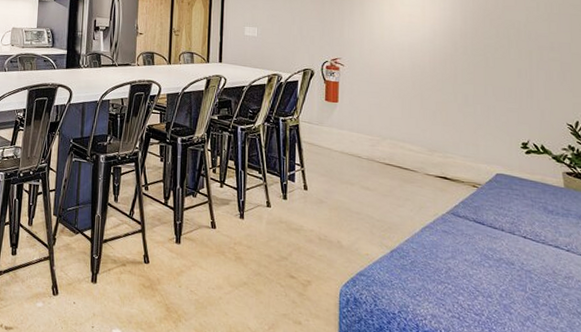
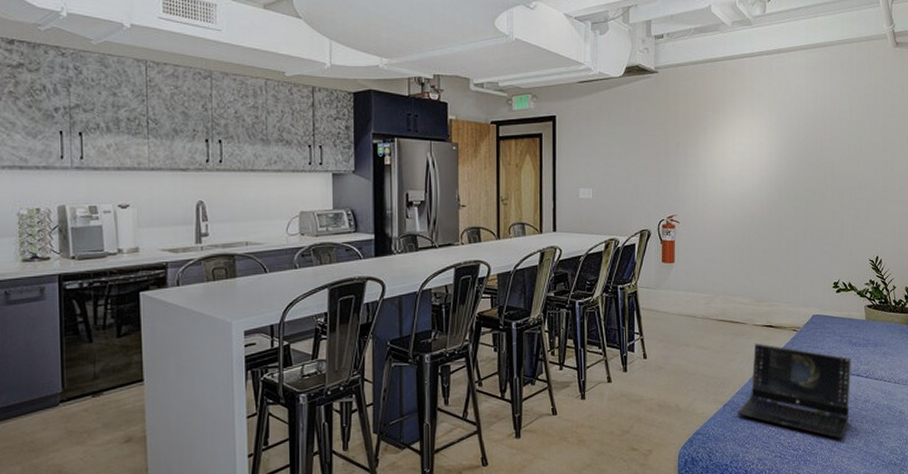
laptop computer: none [407,193,548,314] -> present [737,343,852,439]

